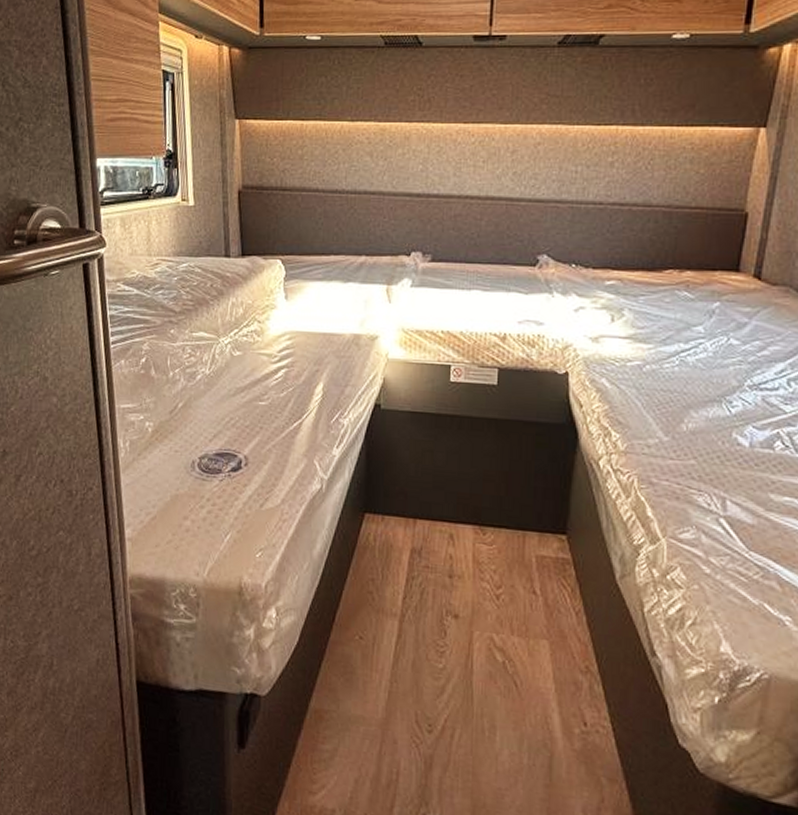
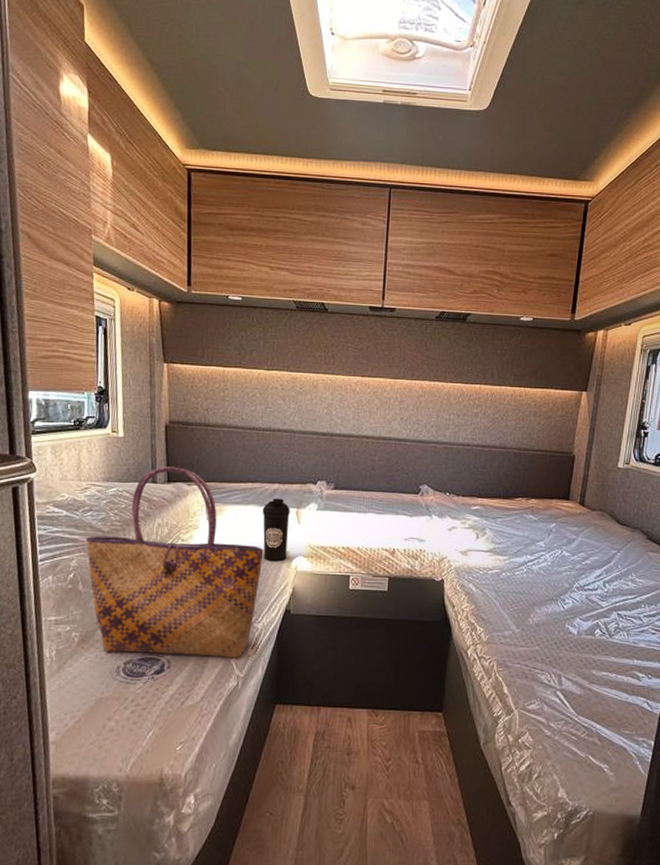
tote bag: none [157,238,349,458] -> present [85,466,264,658]
water bottle: none [347,272,379,348] -> present [262,498,290,562]

